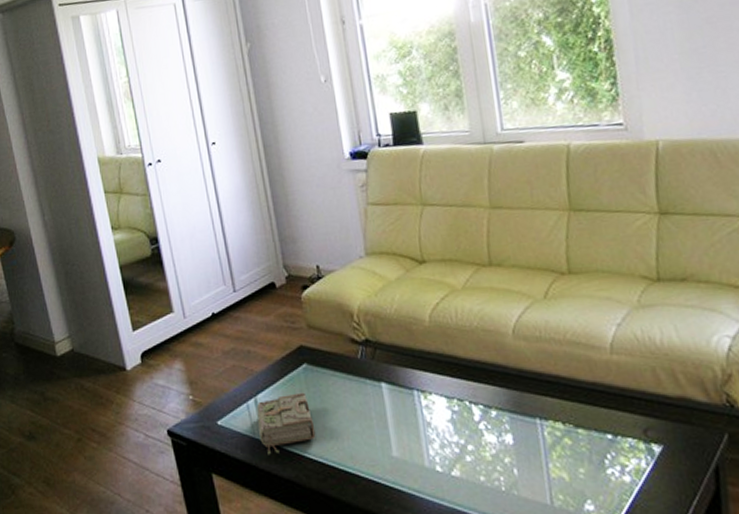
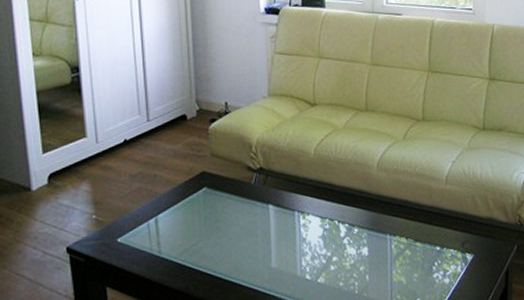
diary: present [256,392,316,455] -> none [156,213,208,269]

